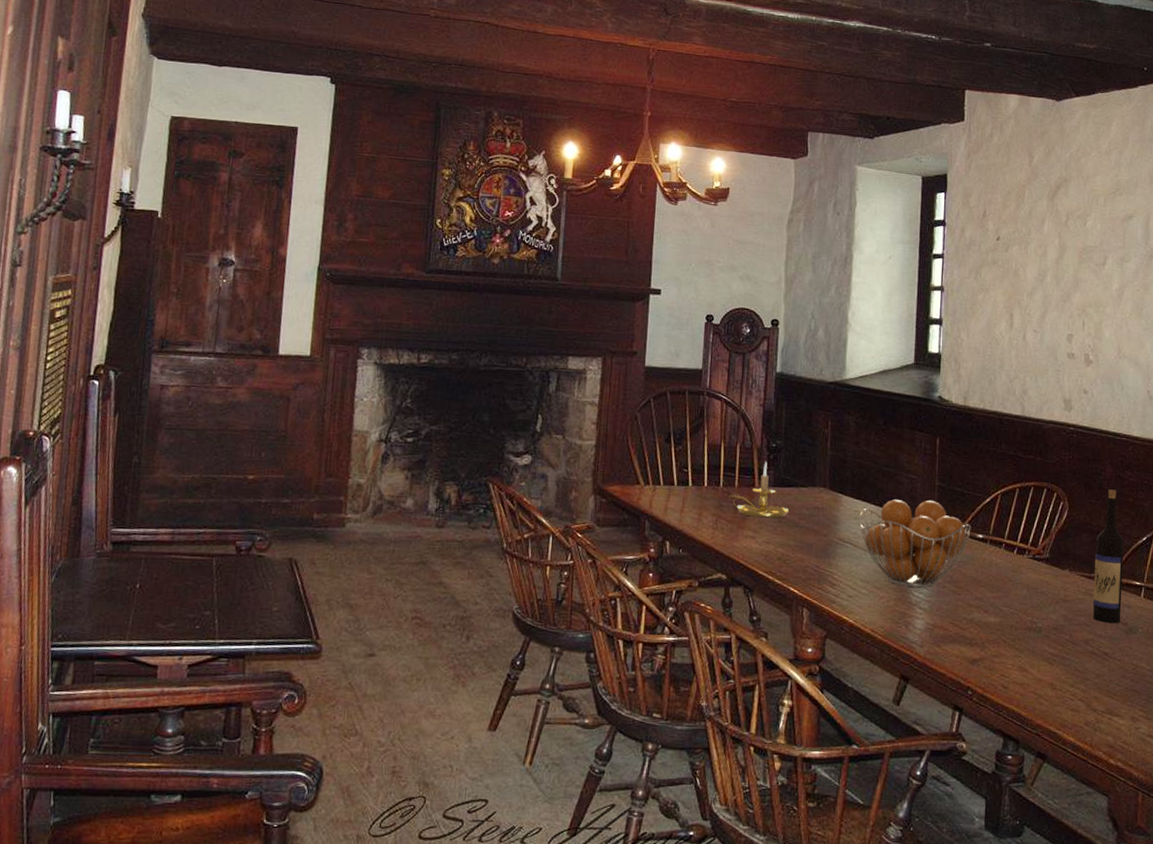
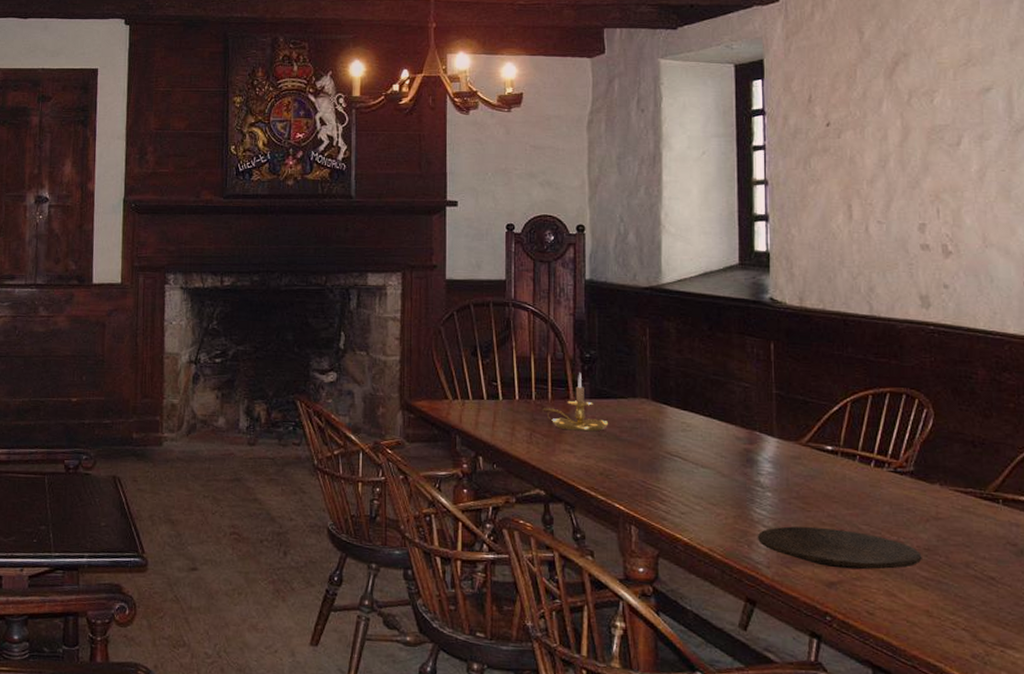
fruit basket: present [859,499,971,588] -> none [688,410,818,504]
plate: none [913,608,1051,648] -> present [757,526,922,570]
wine bottle: present [1093,489,1124,624] -> none [970,394,1009,545]

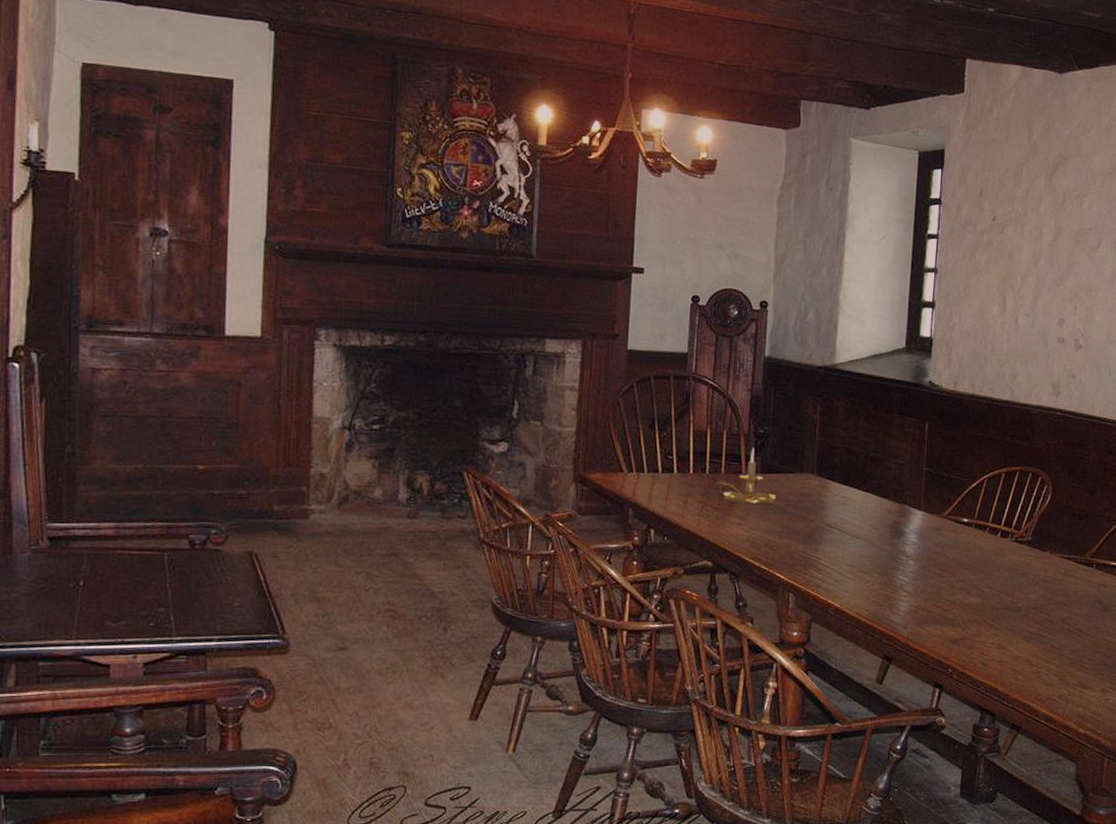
plate: present [757,526,922,570] -> none [898,591,1030,627]

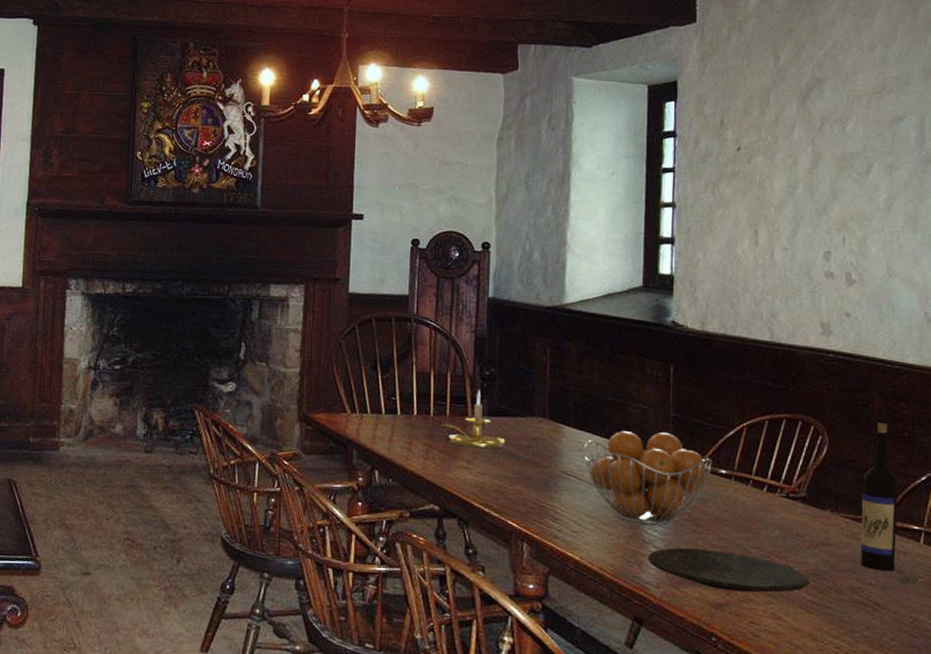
fruit basket: none [846,485,957,571] -> present [583,431,712,525]
plate: none [898,591,1030,627] -> present [647,548,809,593]
wine bottle: none [1071,473,1103,603] -> present [860,423,898,572]

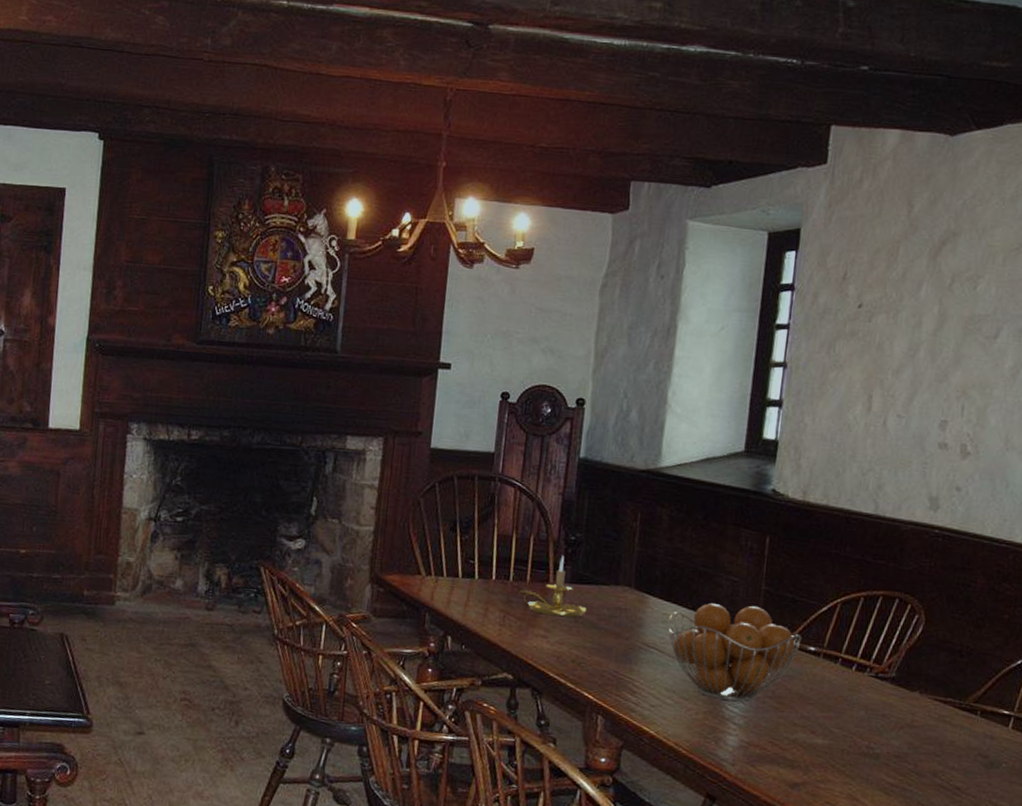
plate: present [647,548,809,593] -> none [725,725,891,774]
wine bottle: present [860,423,898,572] -> none [945,603,993,756]

